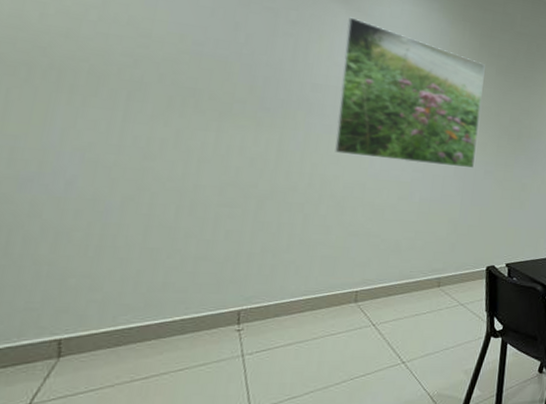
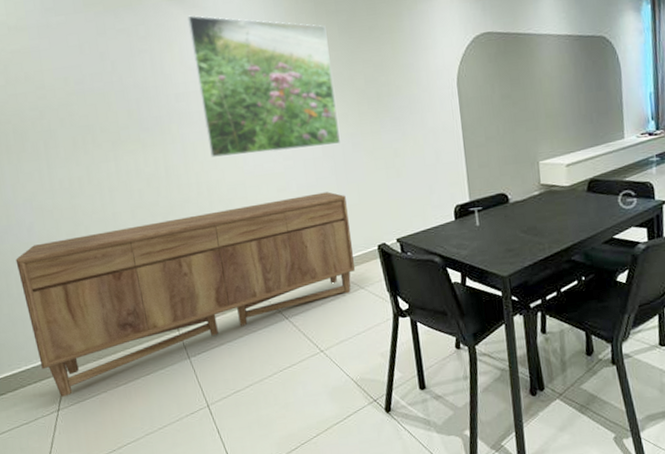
sideboard: none [22,201,467,388] -> present [15,192,356,397]

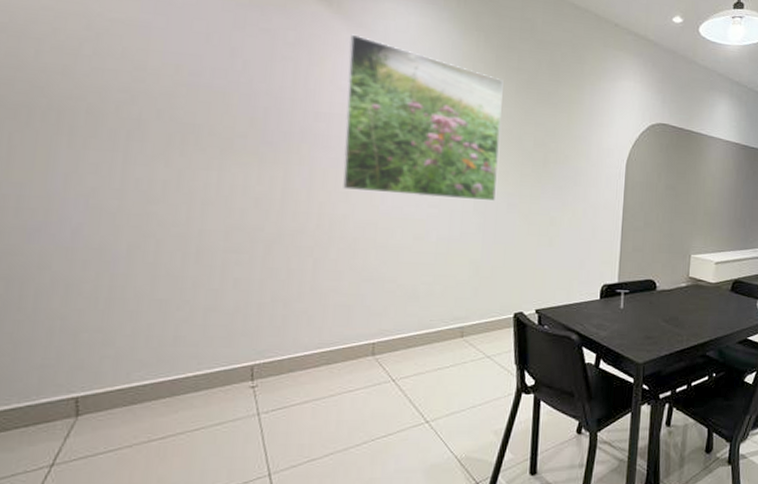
sideboard: present [15,192,356,397] -> none [41,248,489,448]

